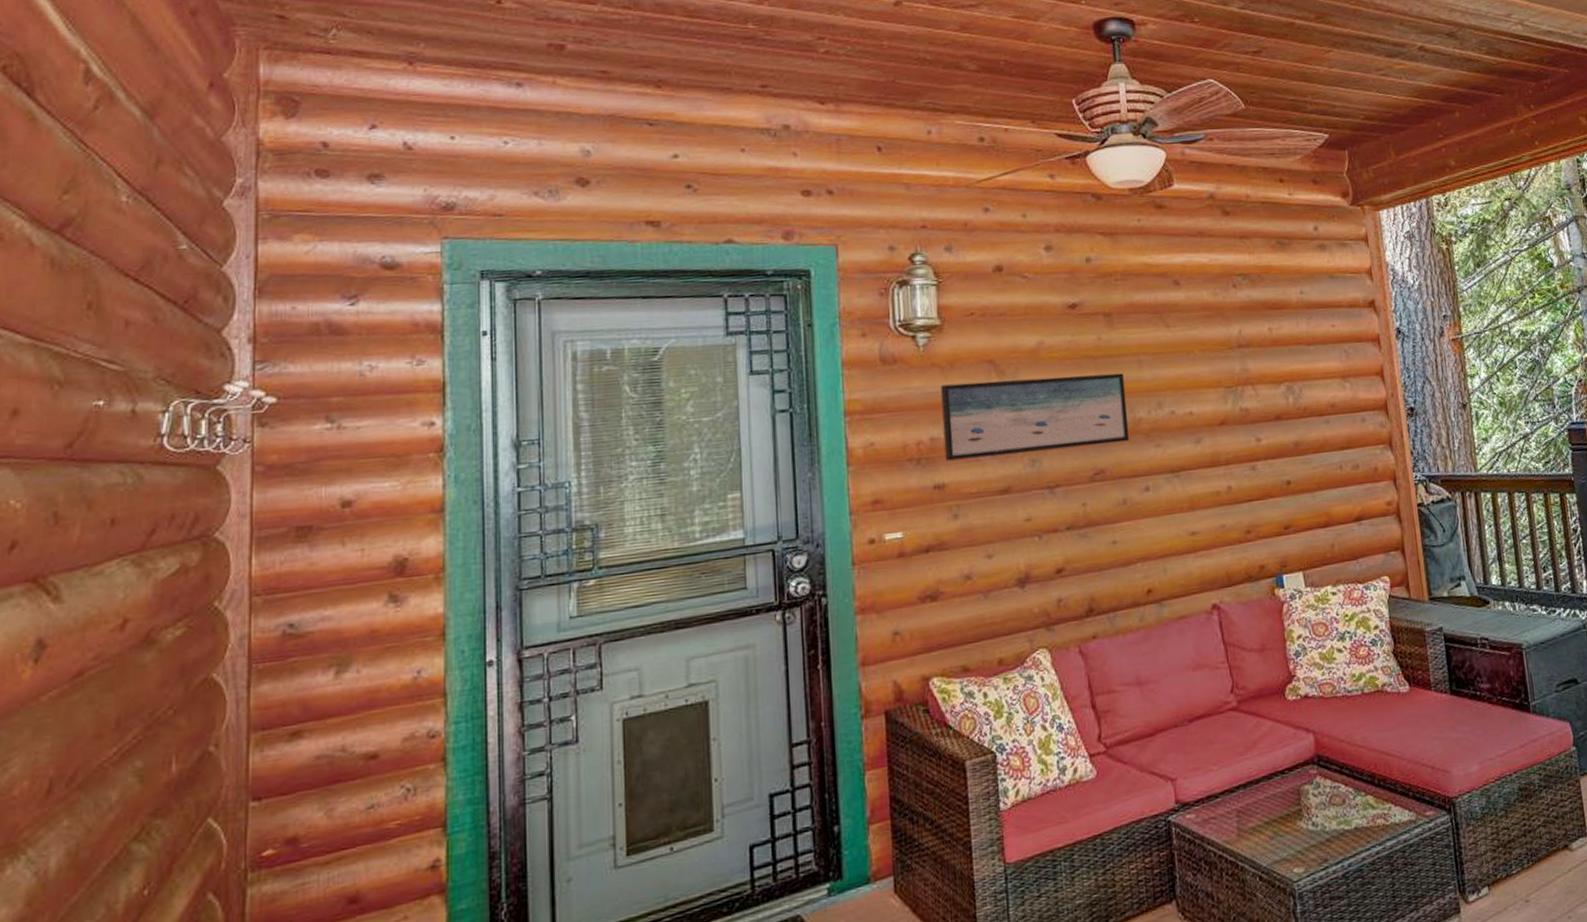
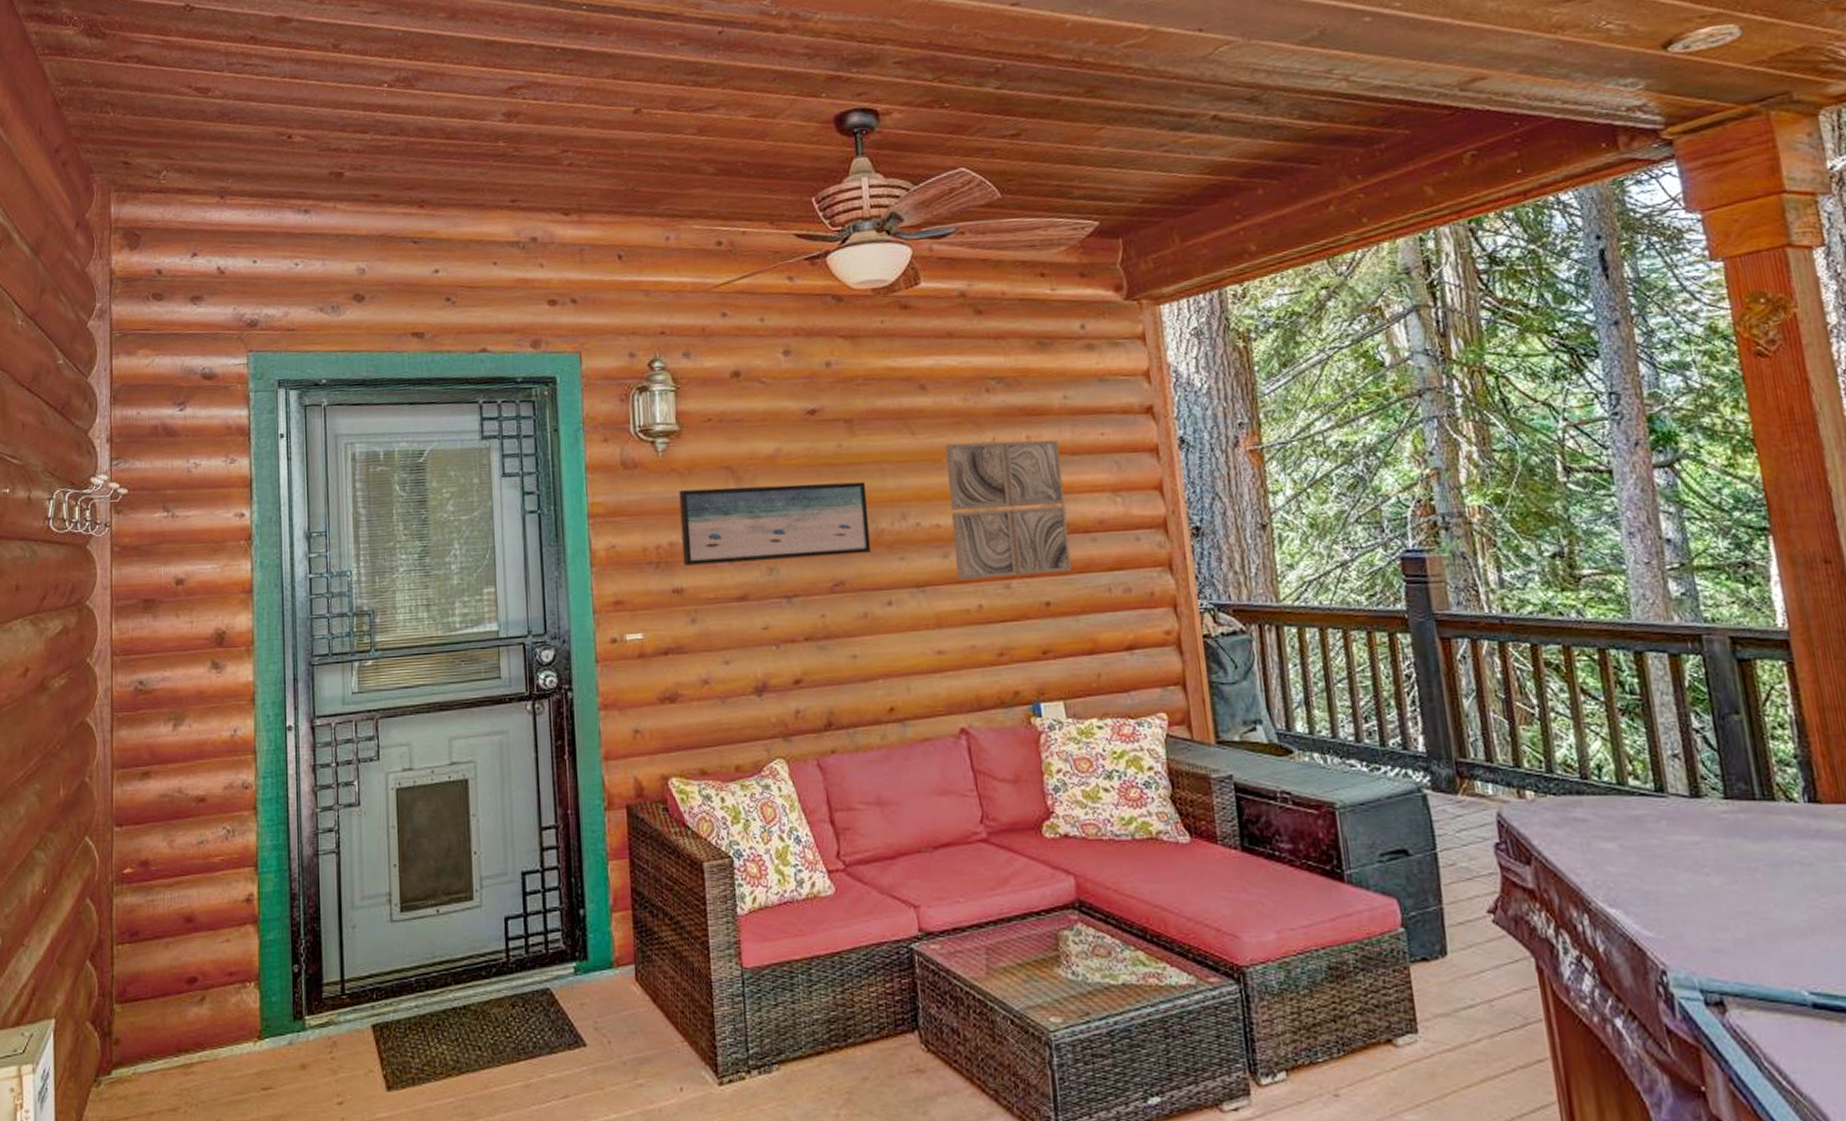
wall art: none [1196,331,1309,464] -> present [944,439,1072,580]

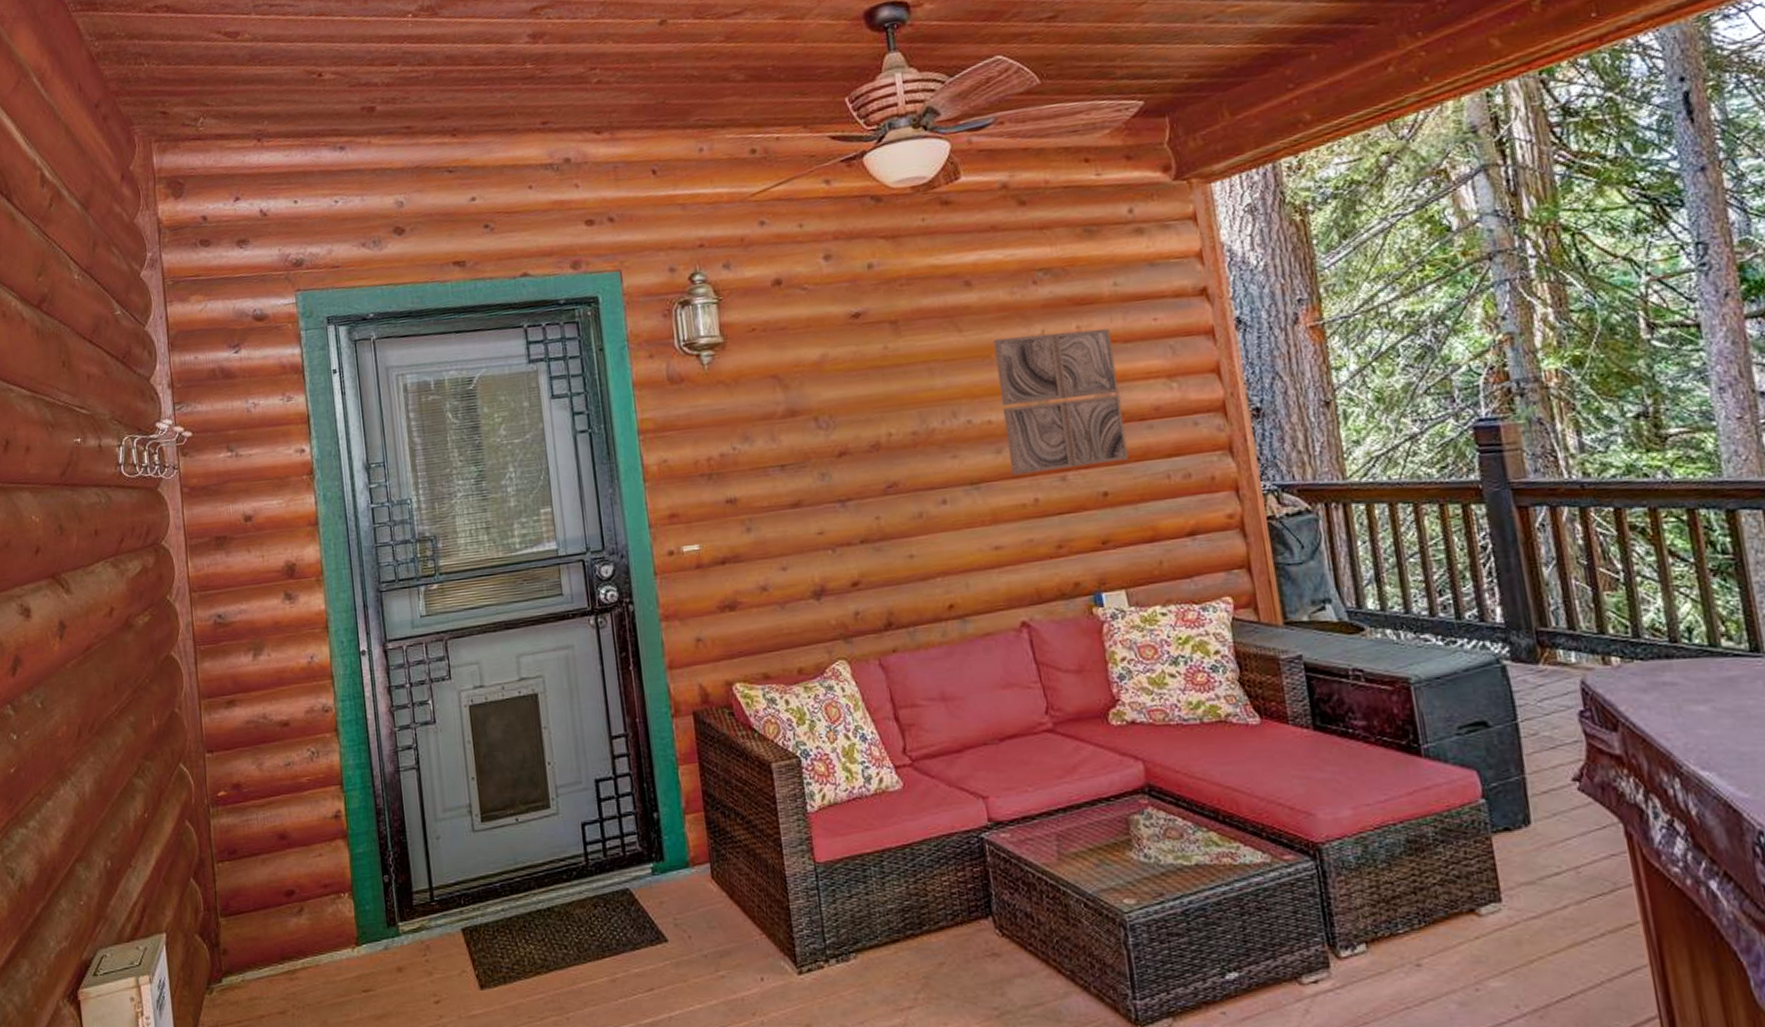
wall art: present [679,481,872,566] -> none [727,382,924,476]

